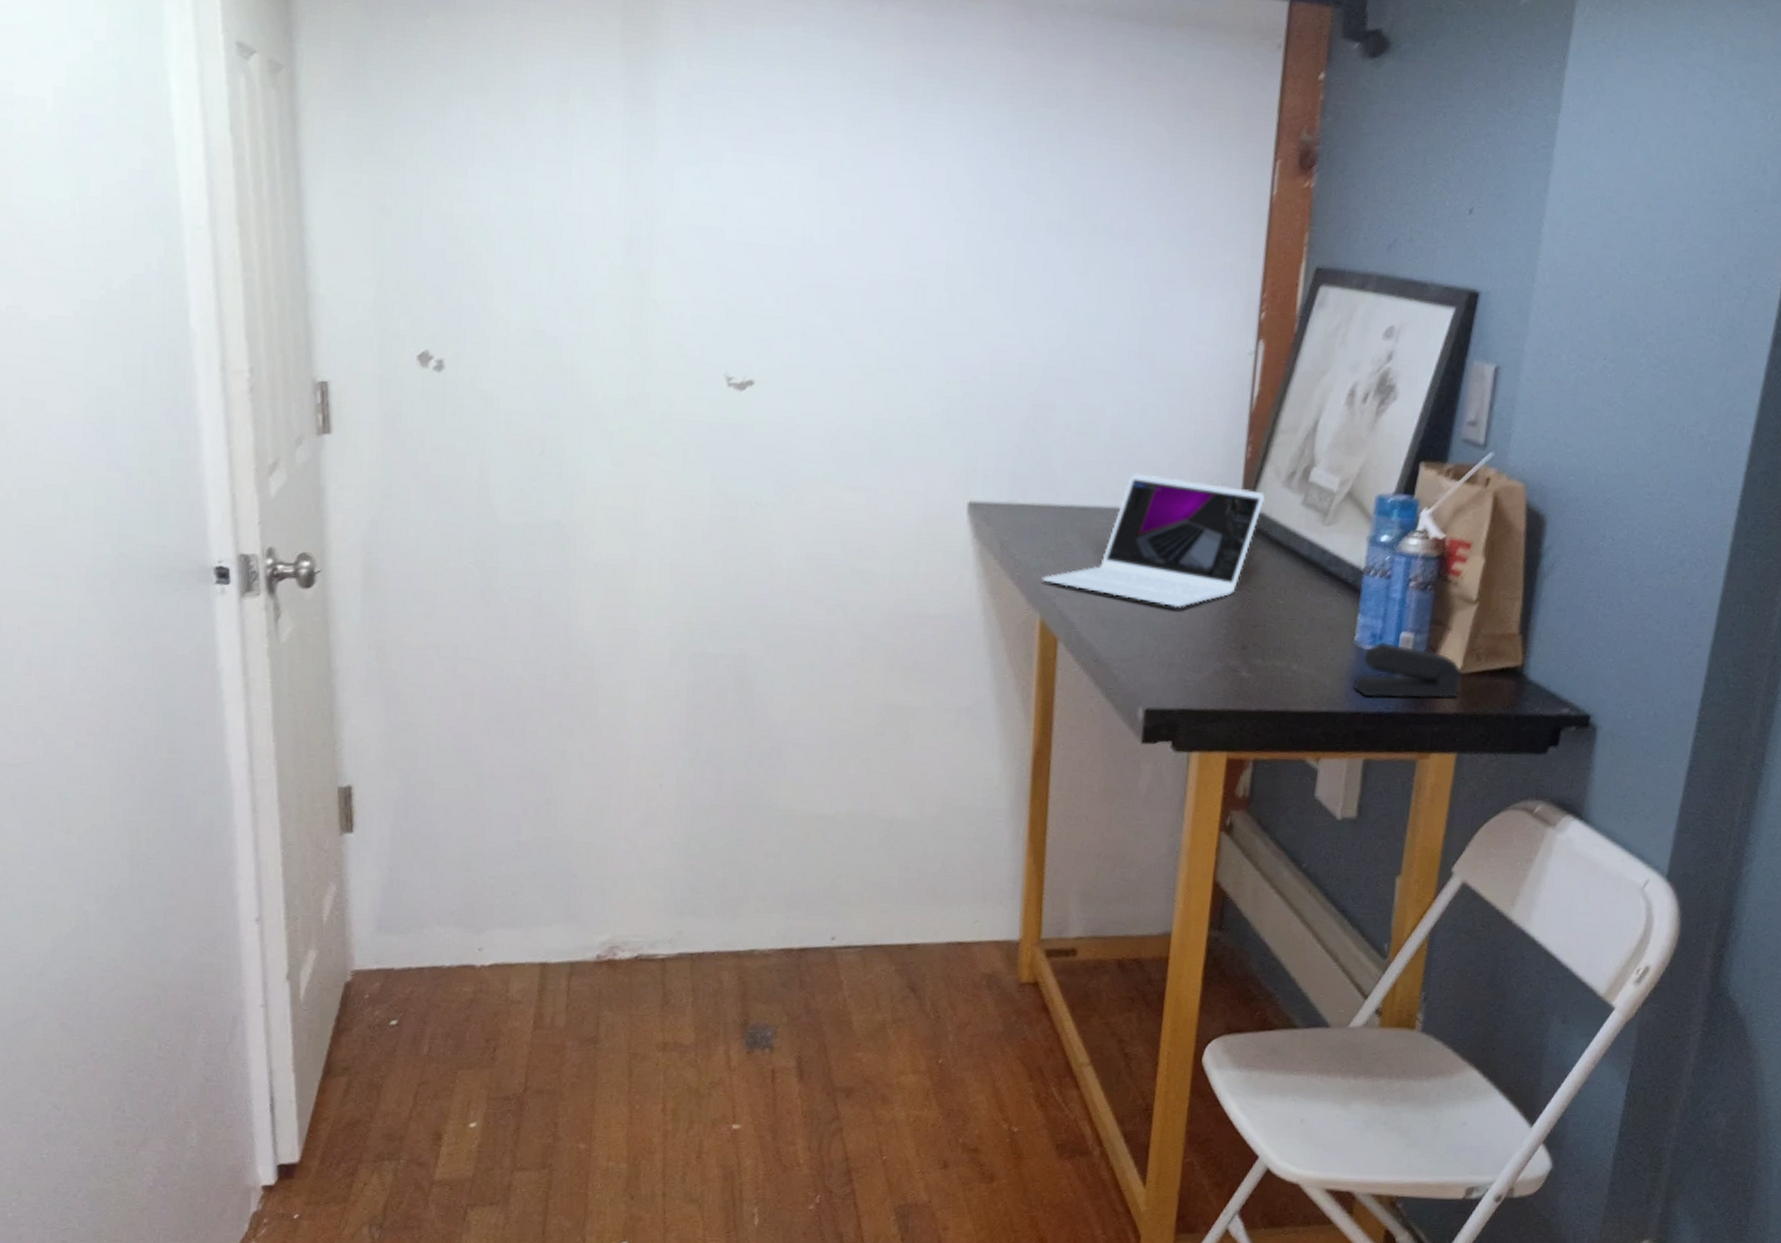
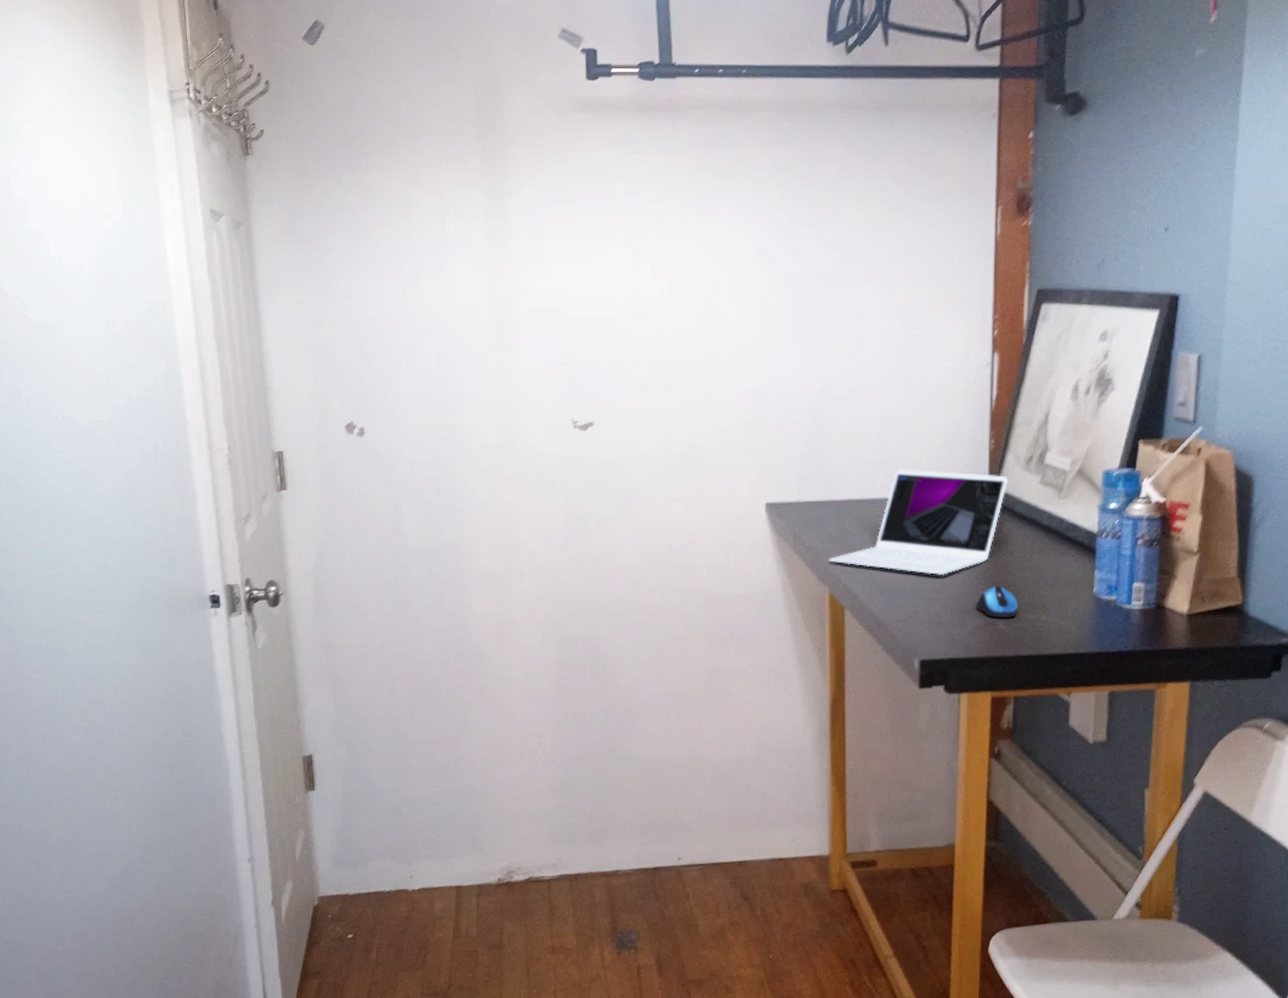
computer mouse: none [1216,624,1267,665] -> present [976,586,1019,619]
stapler: present [1353,641,1464,699] -> none [1095,591,1191,639]

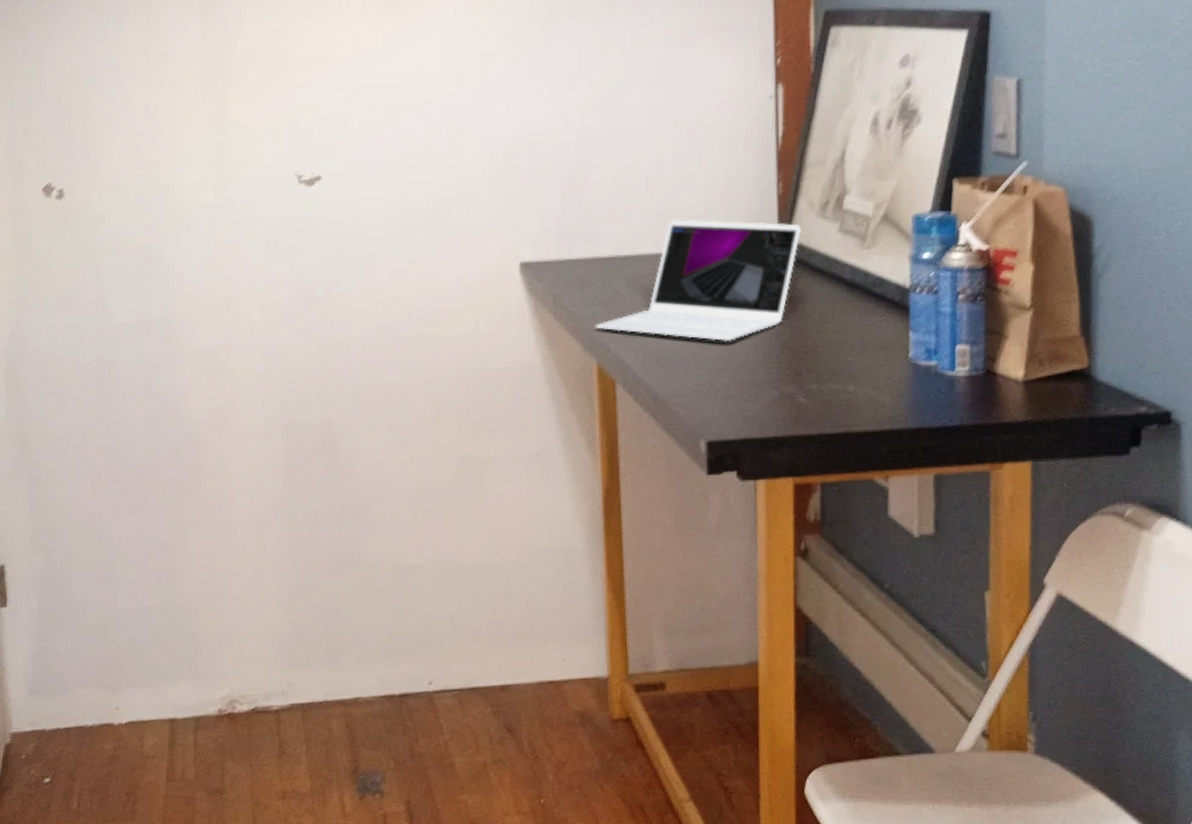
computer mouse: present [976,586,1019,619] -> none [770,352,821,391]

